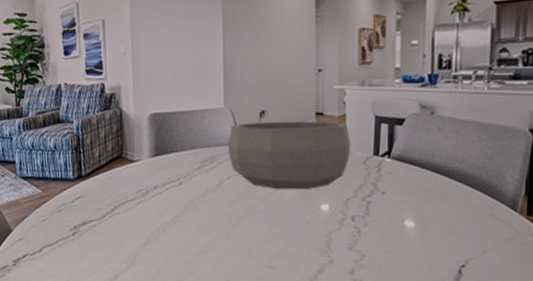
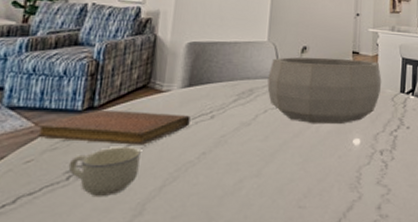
notebook: none [44,178,161,208] -> present [36,109,191,145]
cup: none [72,209,125,249] -> present [68,147,141,196]

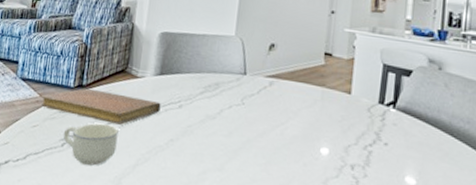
decorative bowl: present [267,57,382,125] -> none [233,53,357,131]

